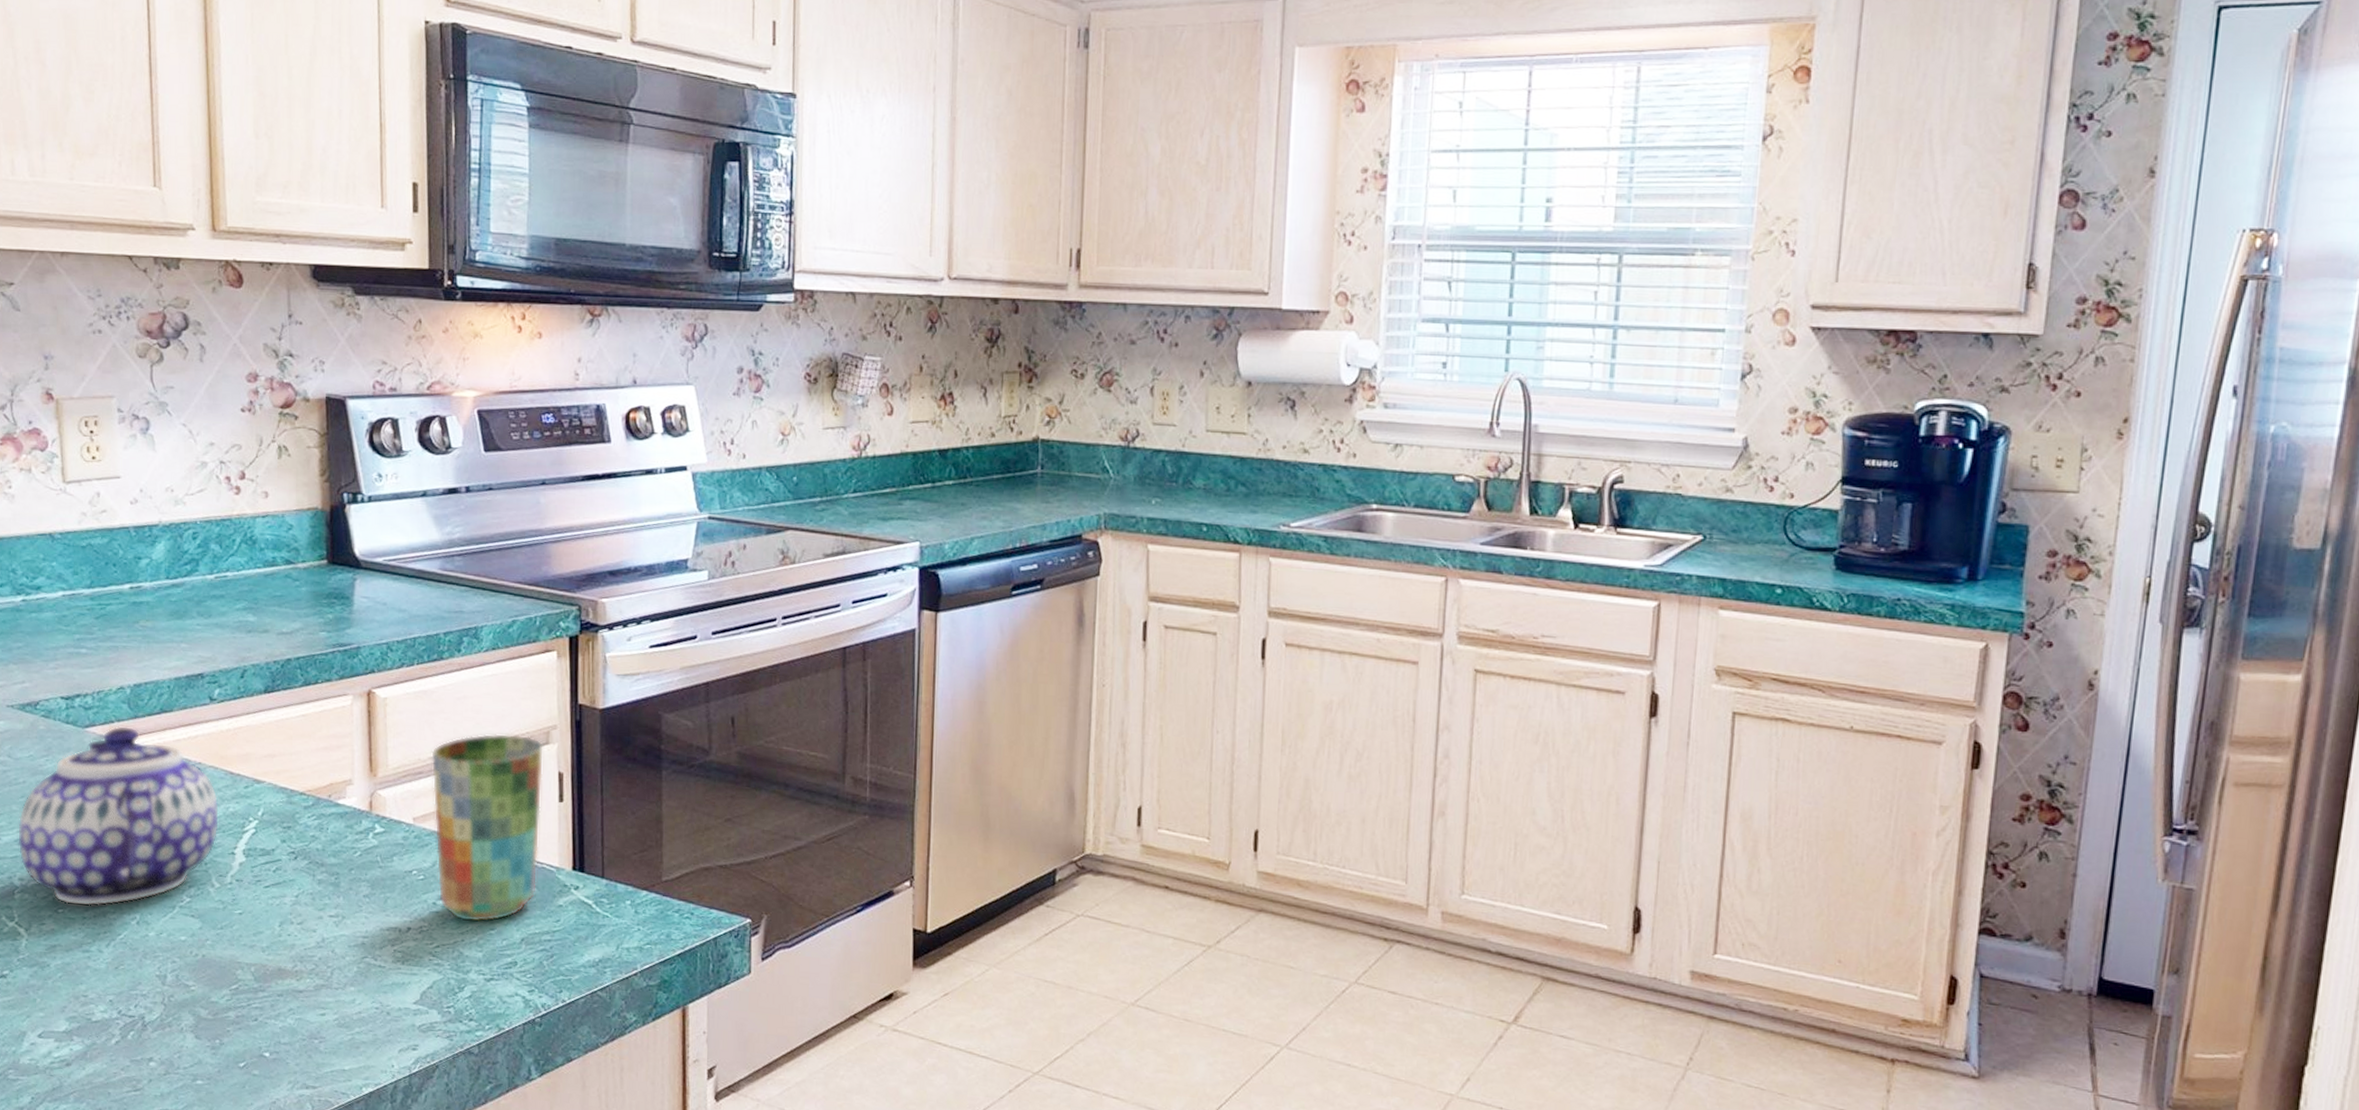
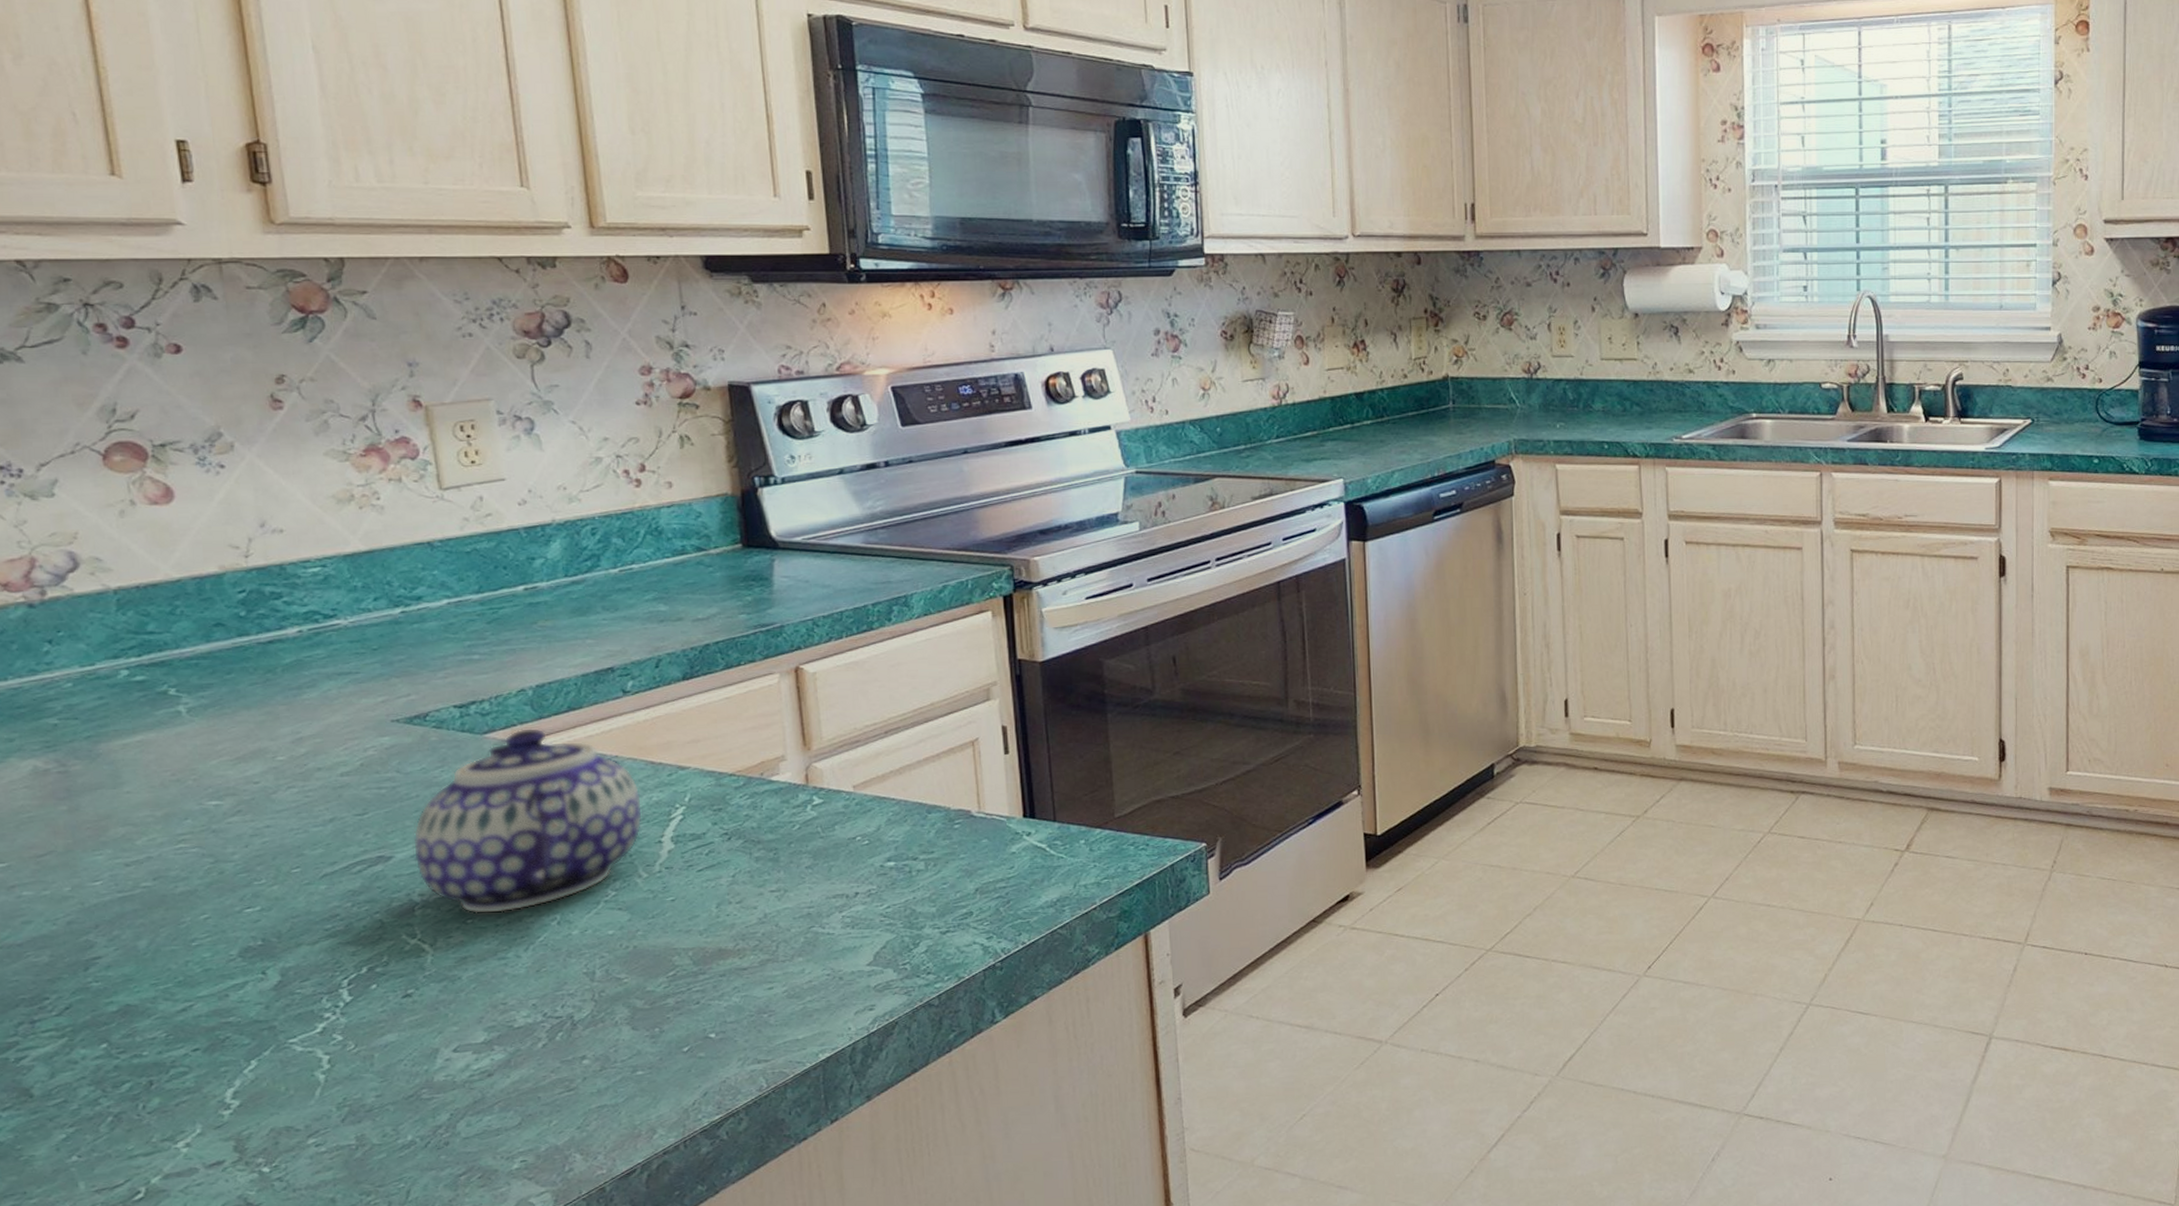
cup: present [431,733,545,923] -> none [867,694,988,880]

